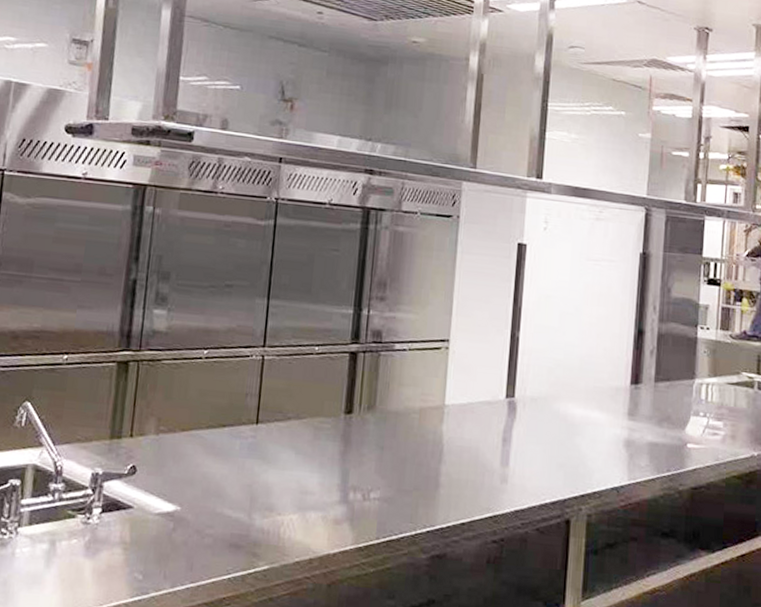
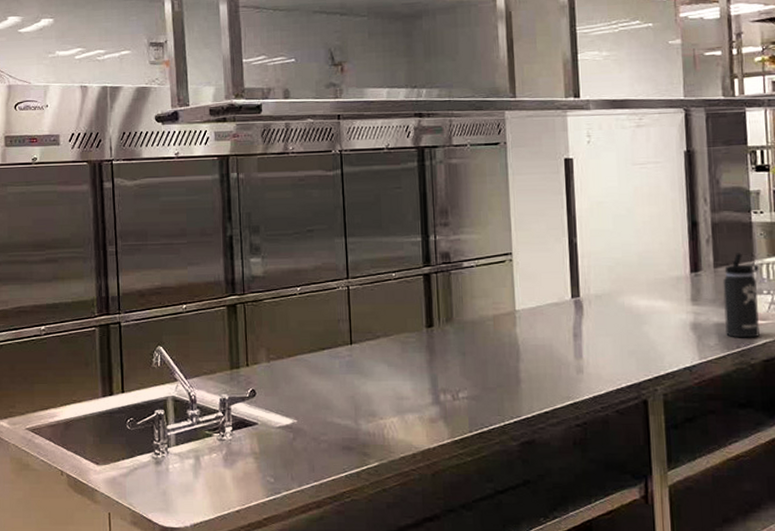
thermos bottle: none [657,369,699,462] -> present [722,253,760,338]

